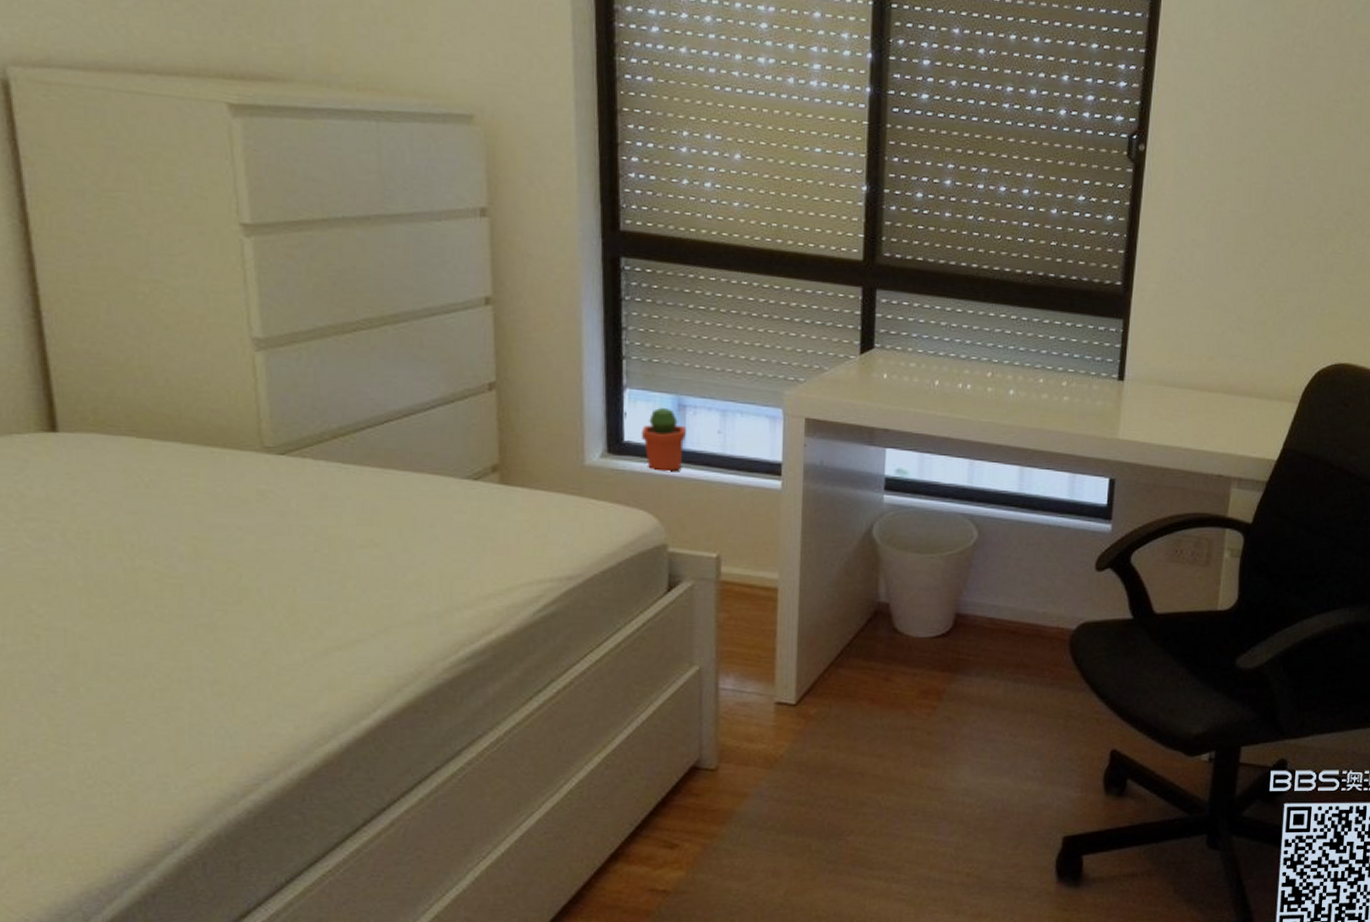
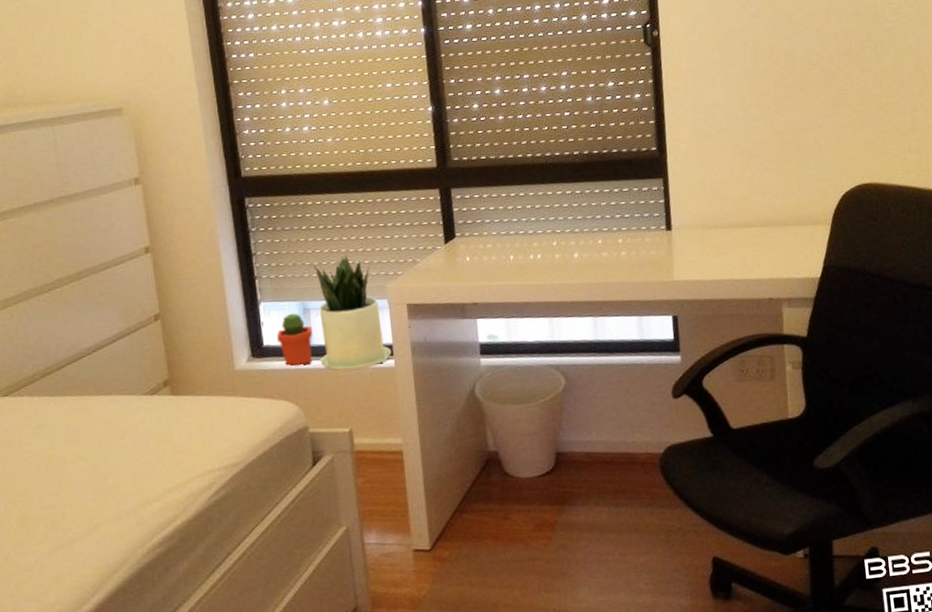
planter: none [691,348,780,487] -> present [313,255,392,372]

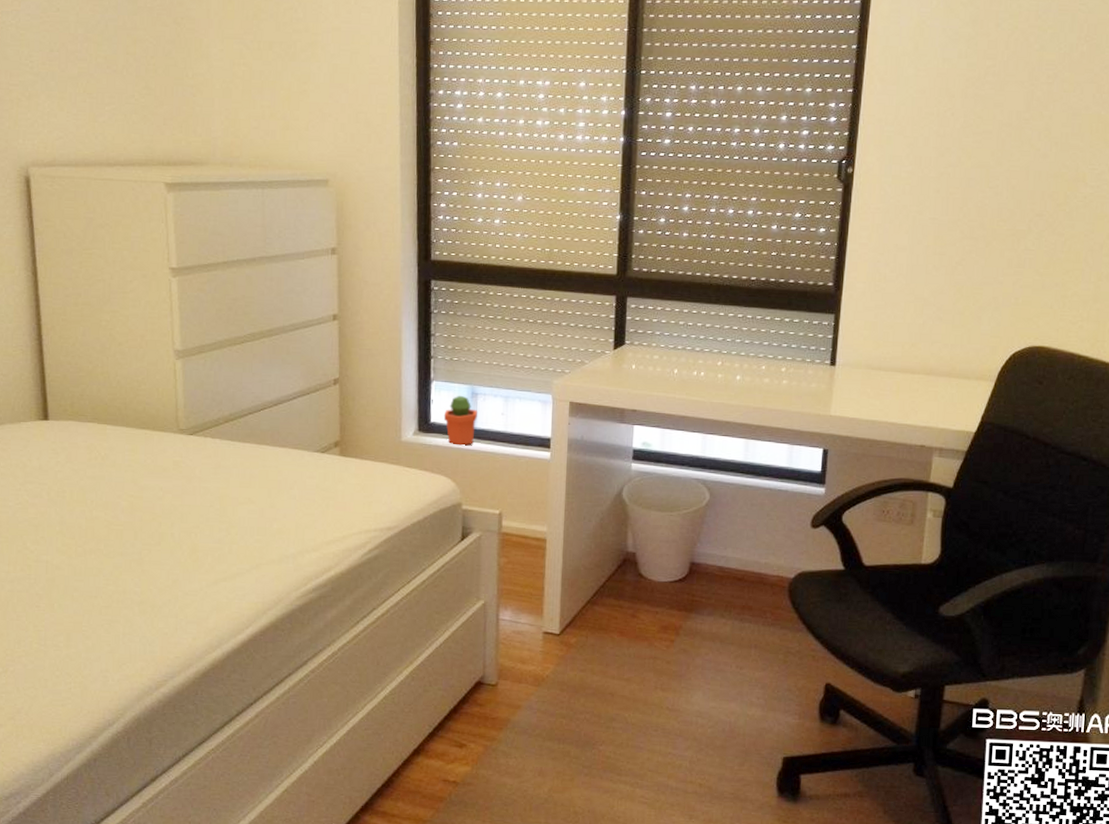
planter: present [313,255,392,372] -> none [481,348,549,458]

